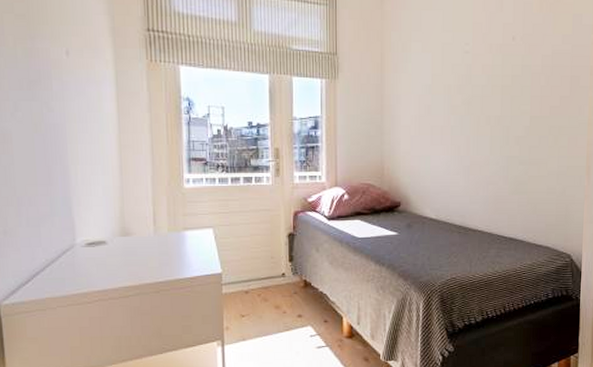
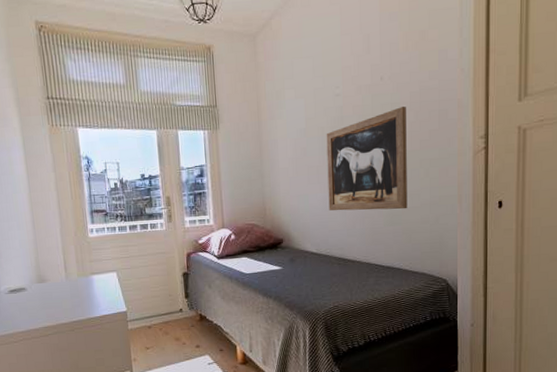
wall art: none [451,70,537,178] -> present [326,107,408,211]

